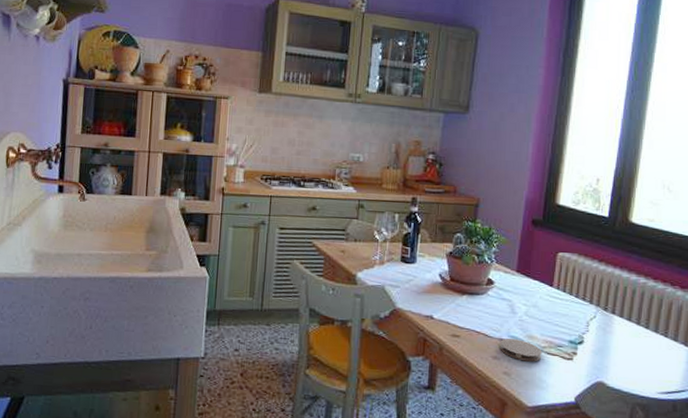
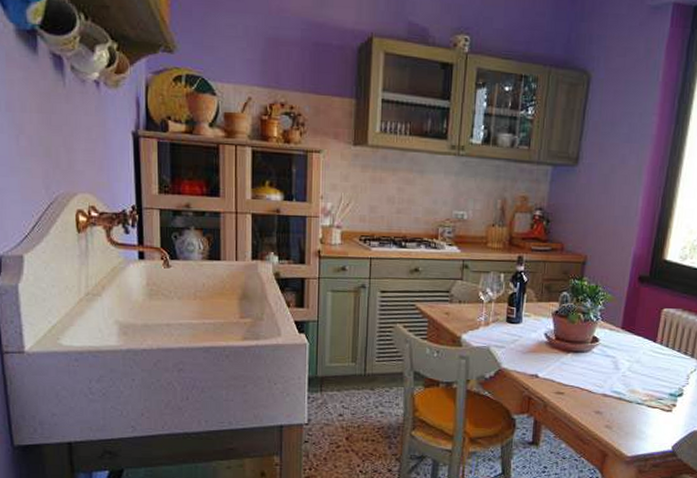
coaster: present [500,338,542,362] -> none [602,394,643,415]

